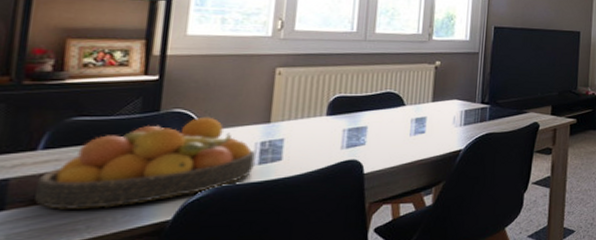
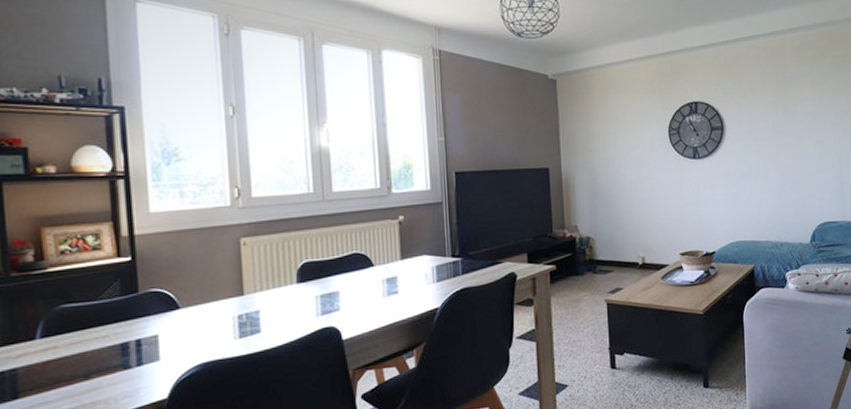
fruit bowl: present [35,118,255,209] -> none [42,295,235,395]

